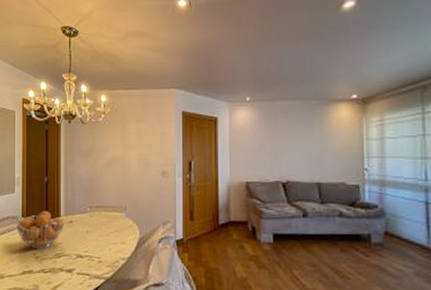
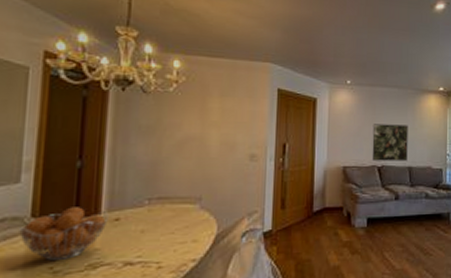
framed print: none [275,138,316,177] -> present [372,124,408,161]

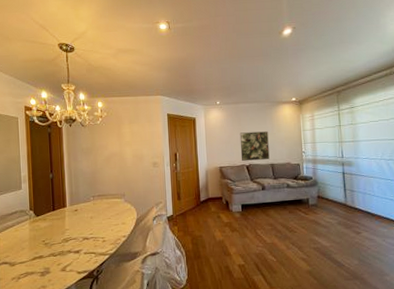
fruit basket: present [19,207,109,262] -> none [25,203,71,237]

